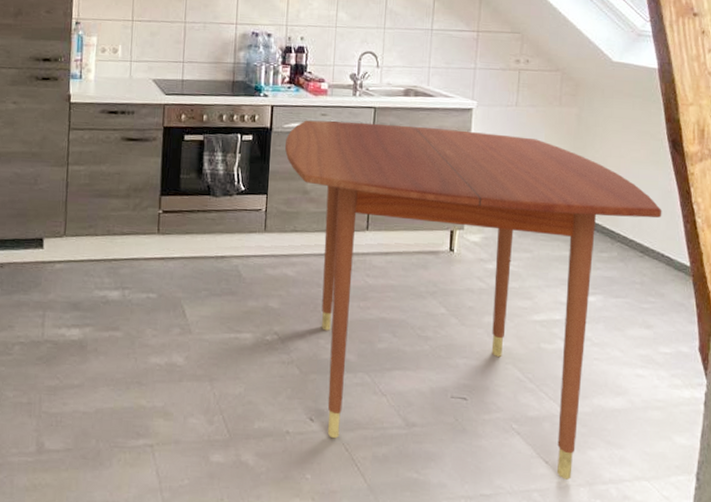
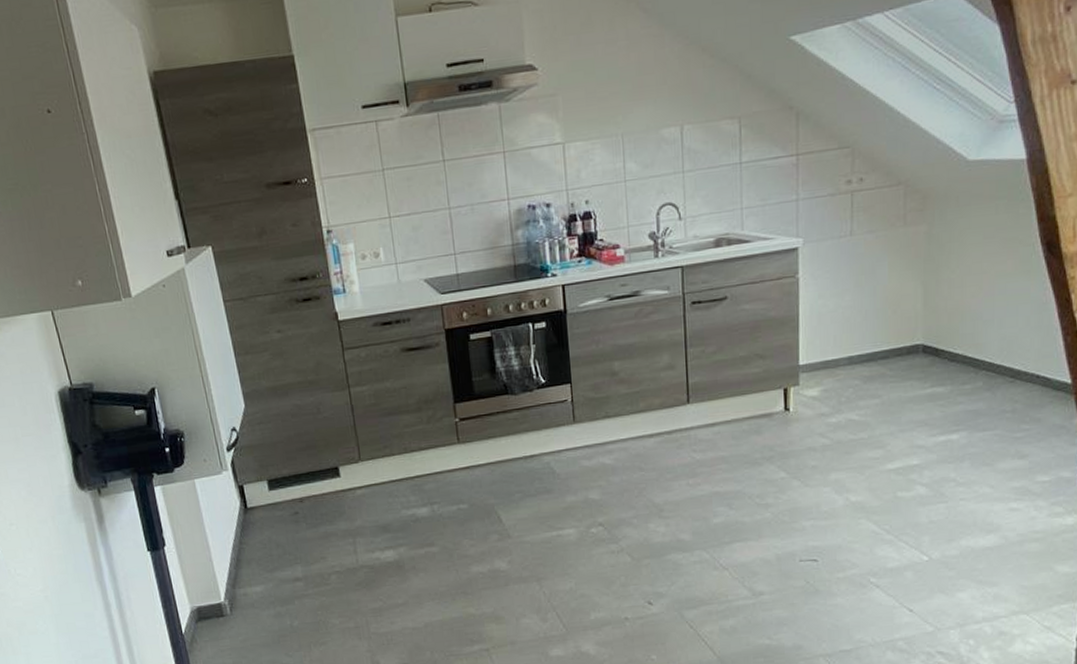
dining table: present [284,120,662,480] -> none [583,269,1036,625]

